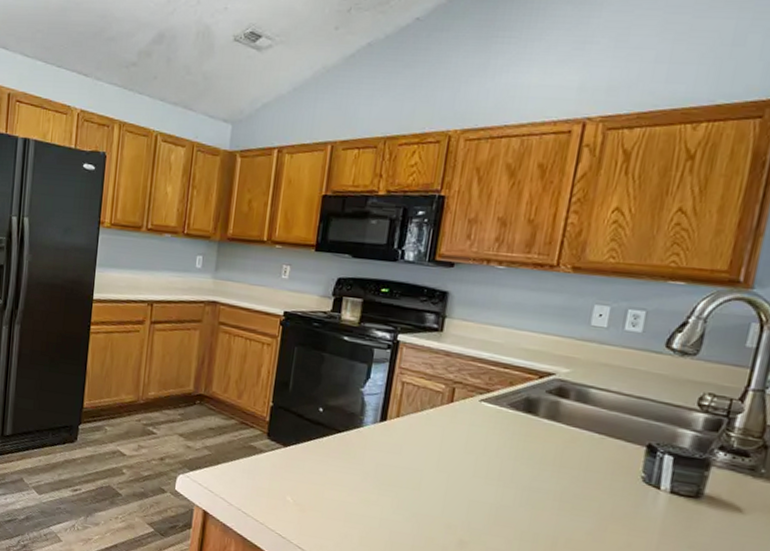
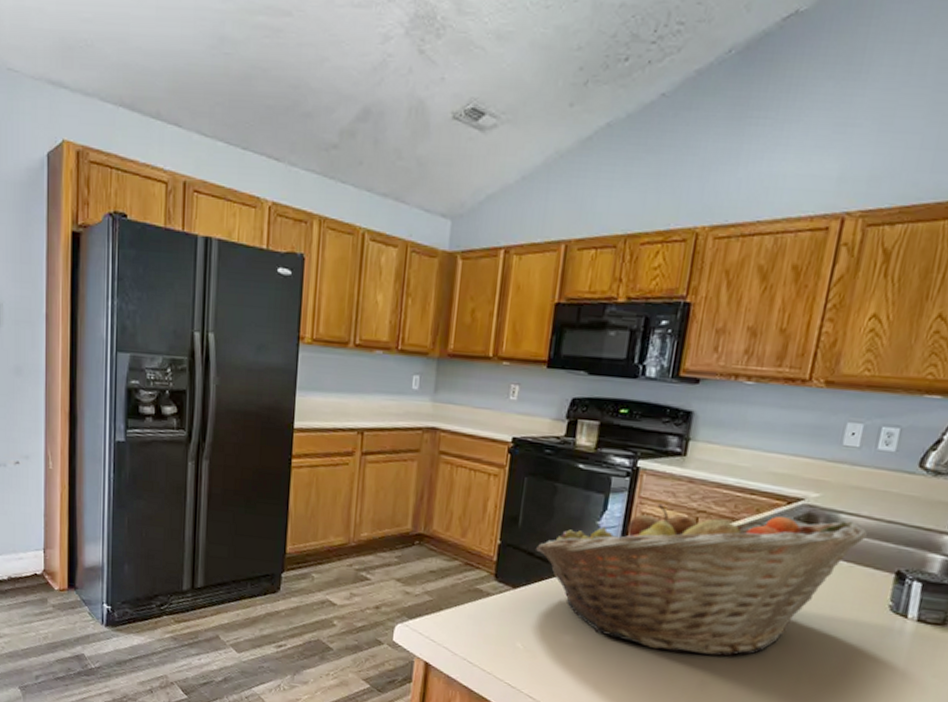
fruit basket: none [305,374,618,519] -> present [536,503,867,657]

